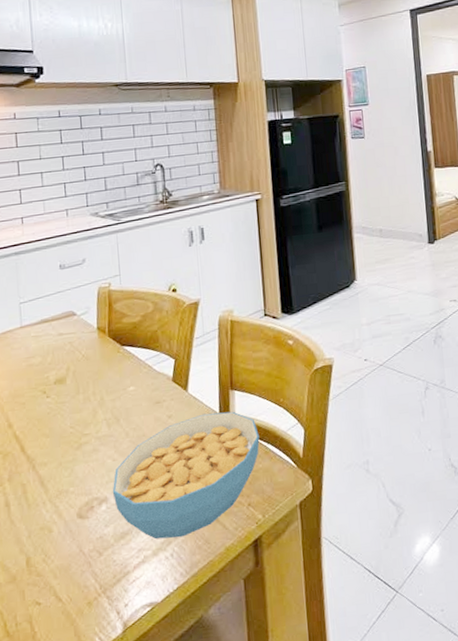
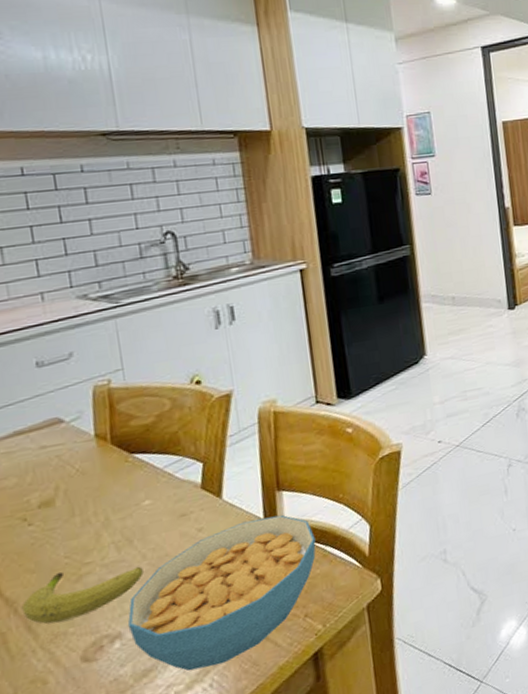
fruit: none [38,440,126,482] -> present [21,566,144,624]

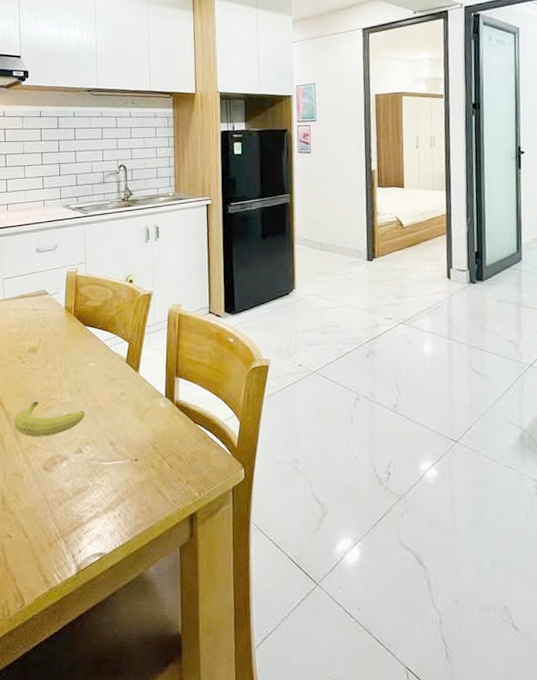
cereal bowl: present [127,514,316,672] -> none [72,395,199,501]

